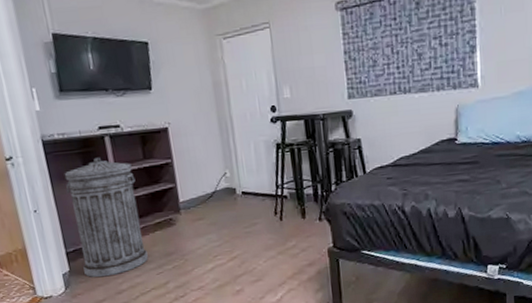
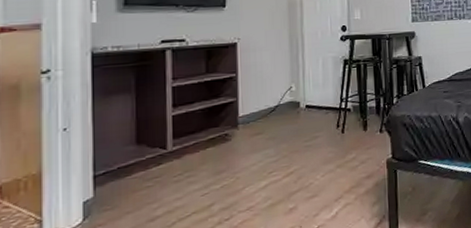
trash can: present [64,157,148,278] -> none [109,71,194,204]

